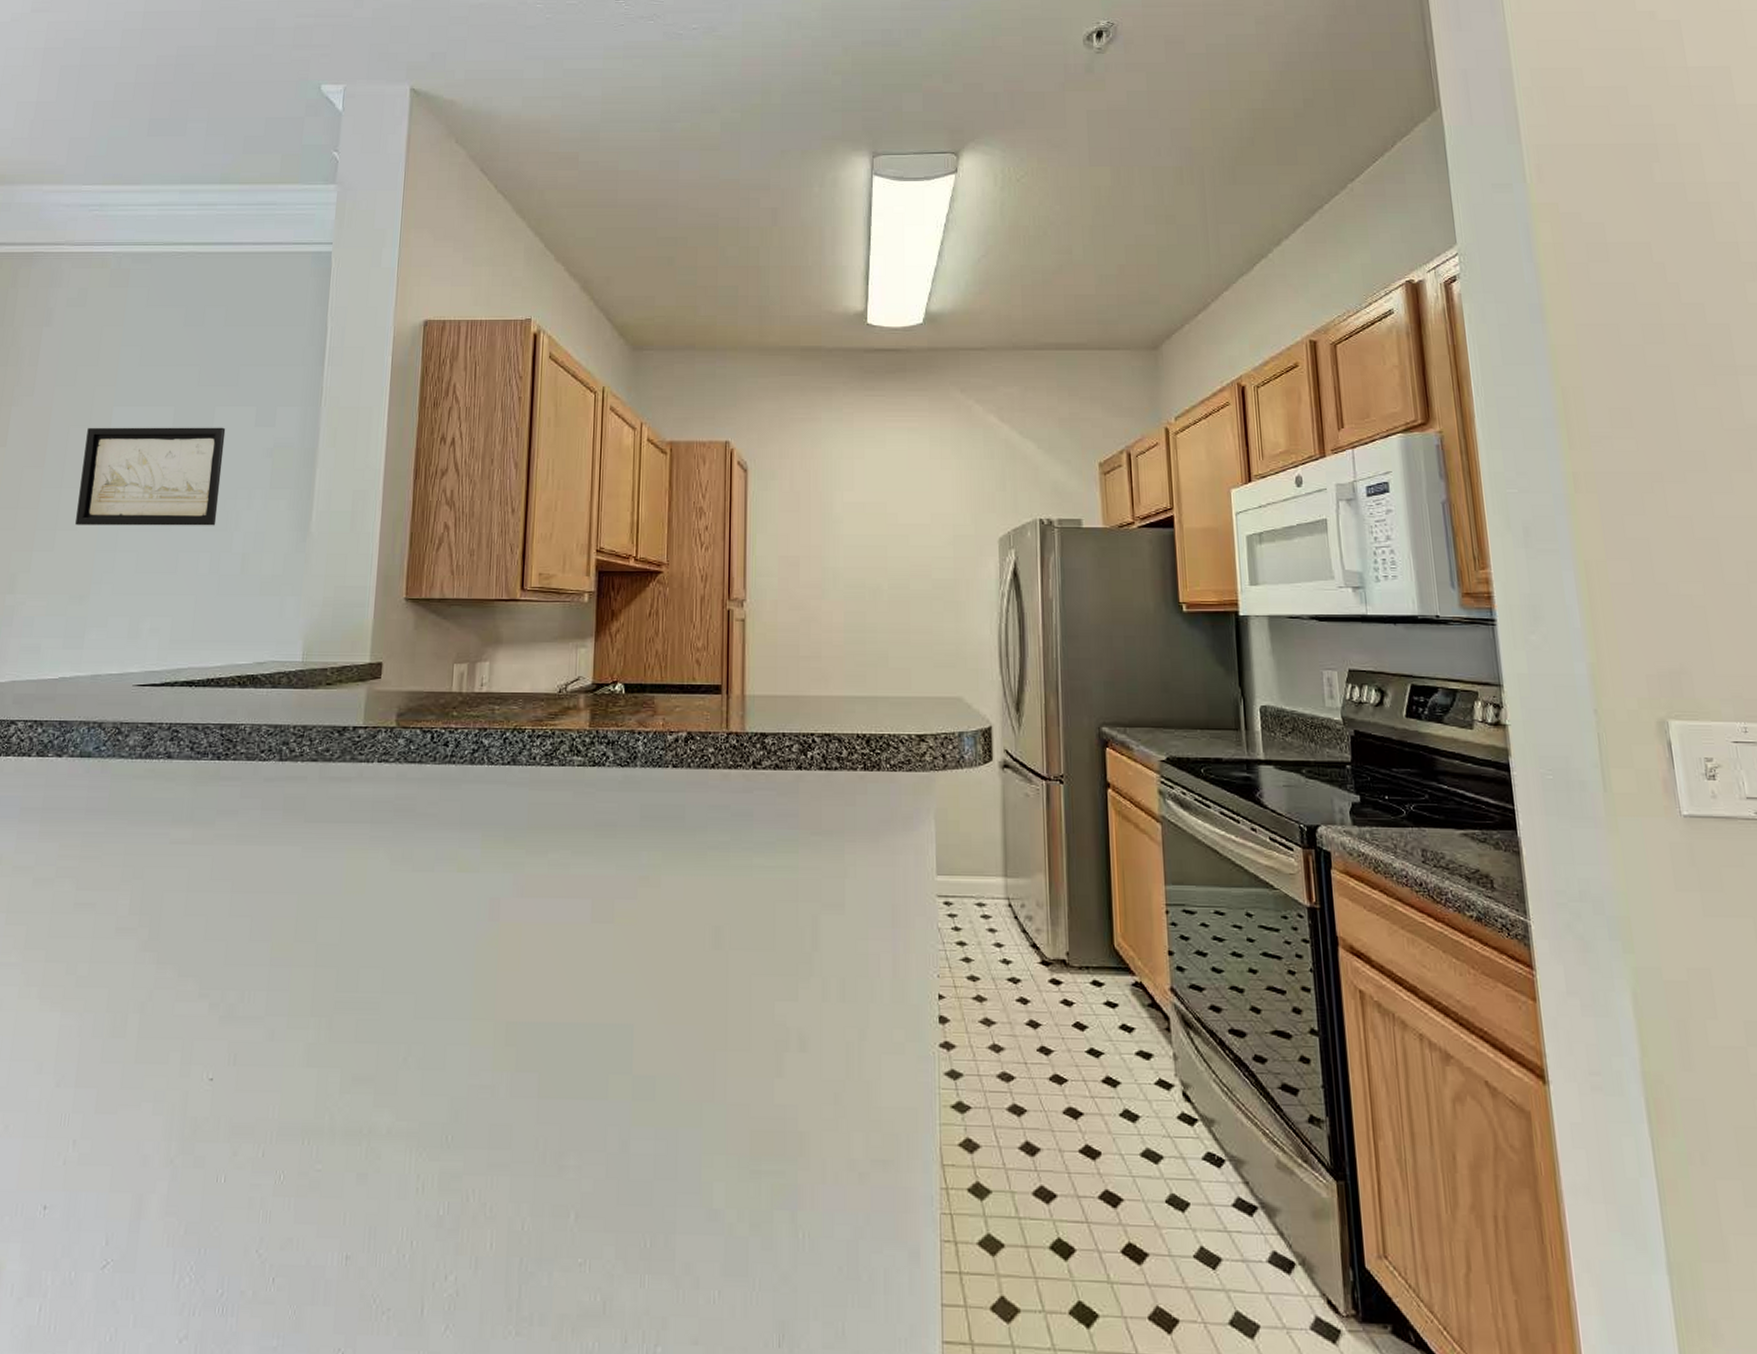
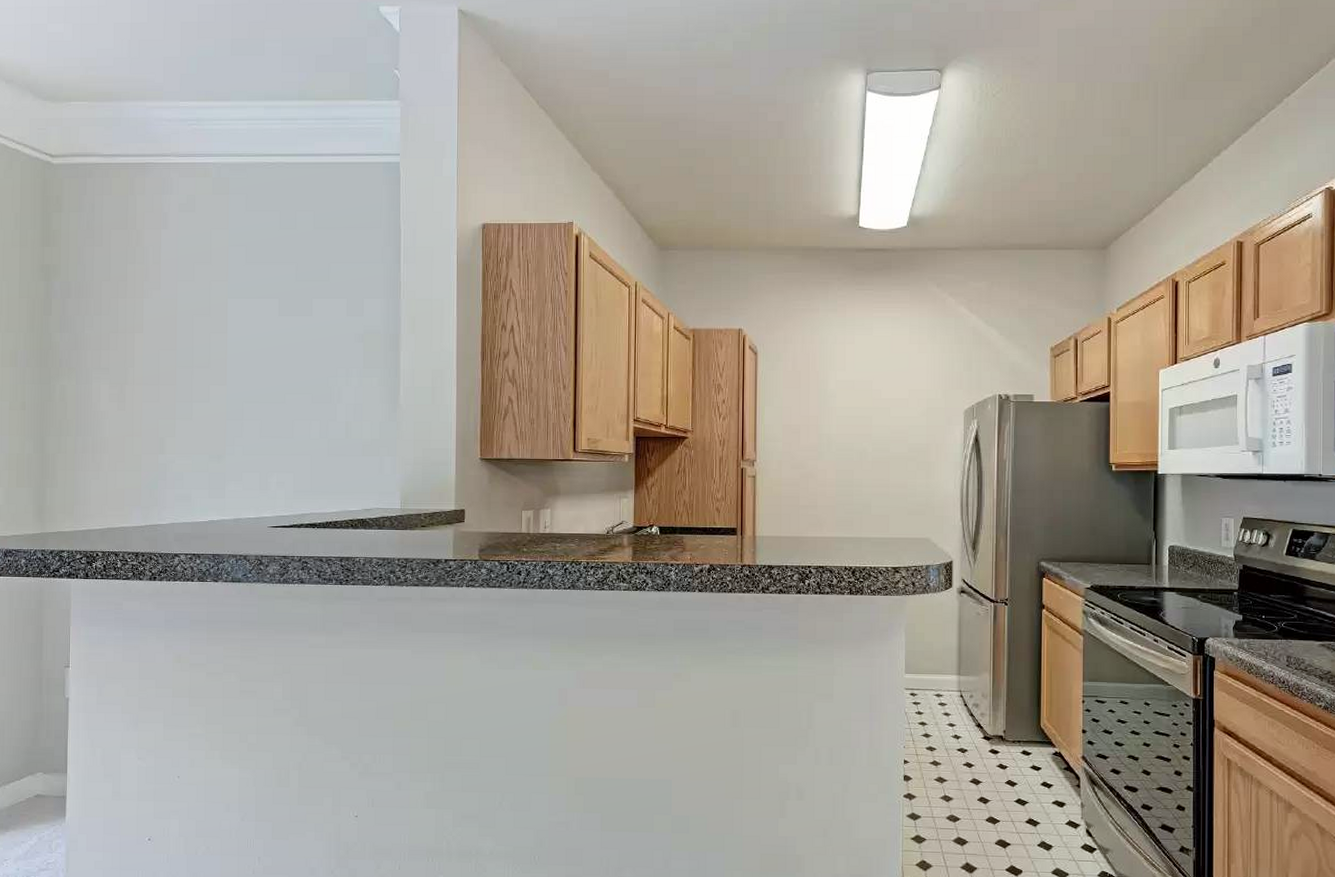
wall art: present [75,427,226,526] -> none [207,316,323,399]

